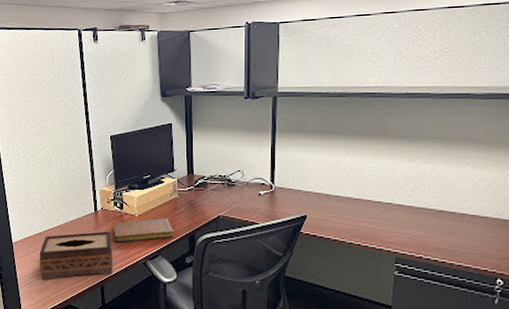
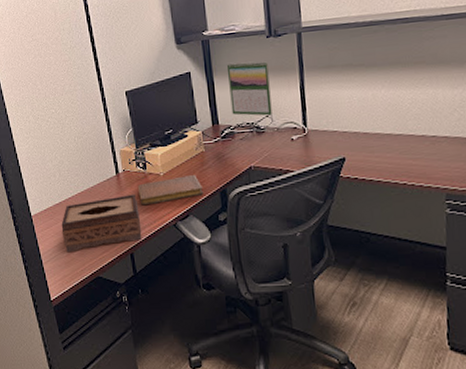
calendar: none [206,118,244,170] -> present [227,60,272,116]

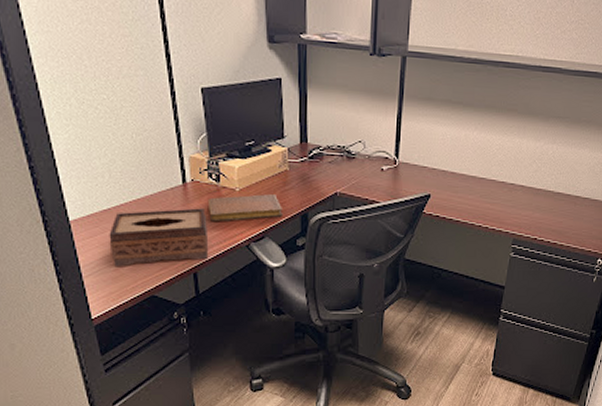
calendar: present [227,60,272,116] -> none [323,75,368,141]

